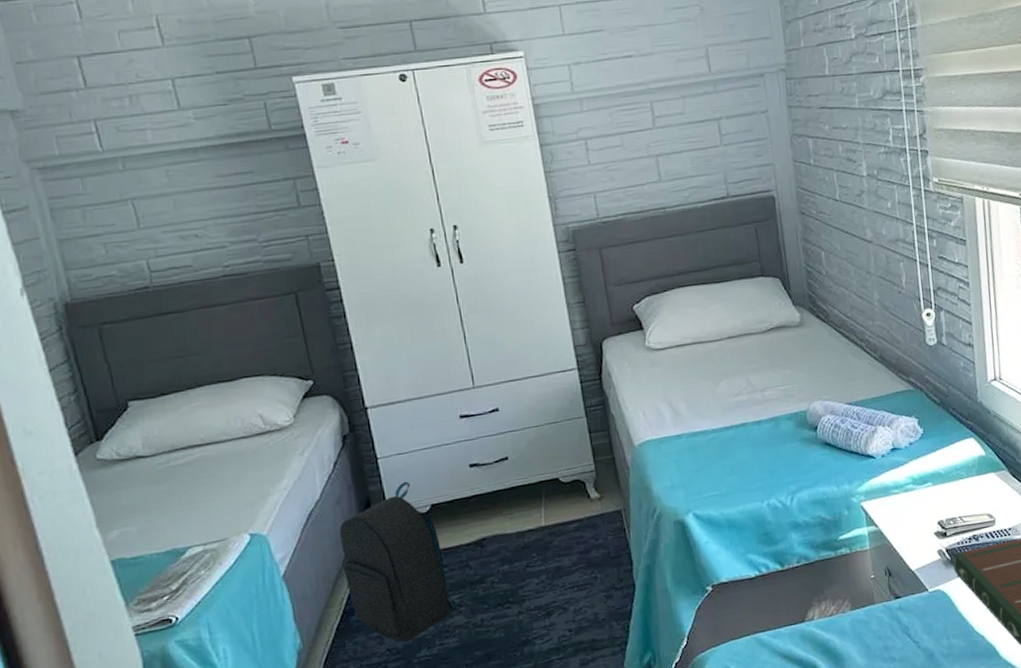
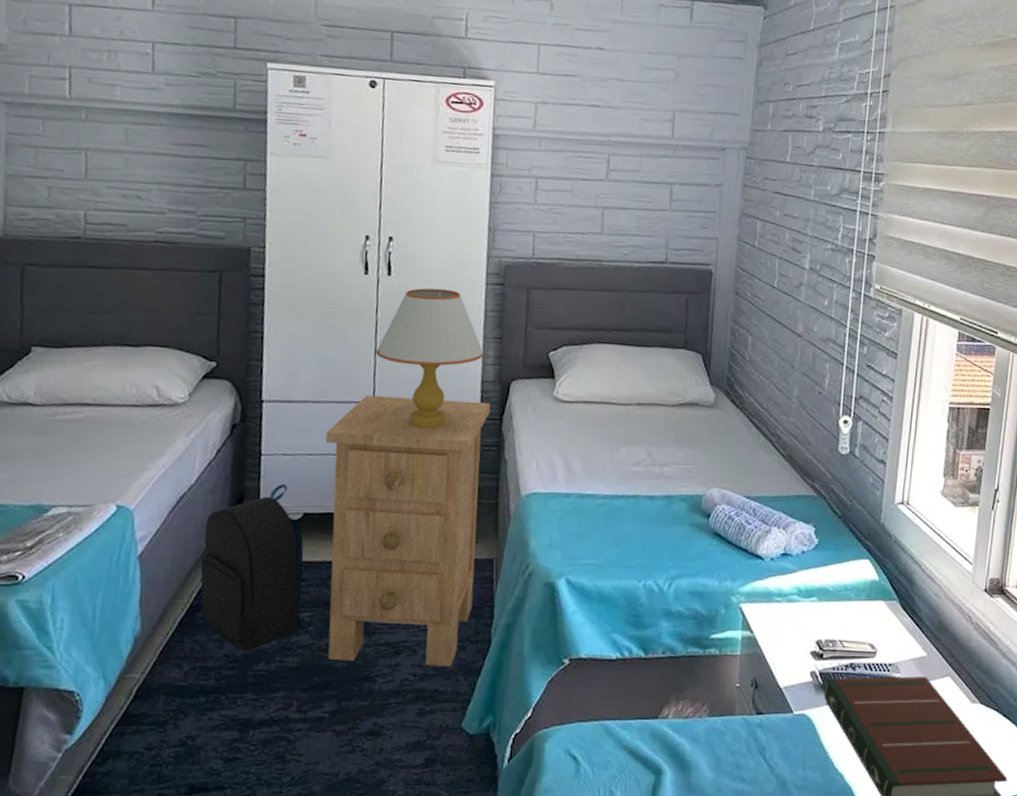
nightstand: none [435,365,611,633] -> present [325,395,491,667]
table lamp: none [465,264,571,403] -> present [376,288,484,429]

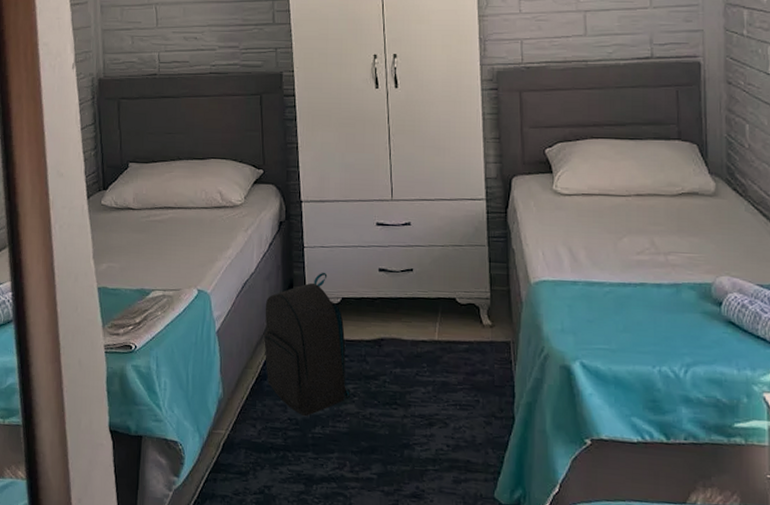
nightstand: present [325,395,491,667] -> none [354,194,495,440]
table lamp: present [376,288,484,429] -> none [391,96,485,222]

